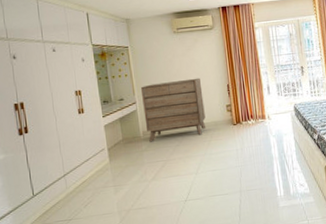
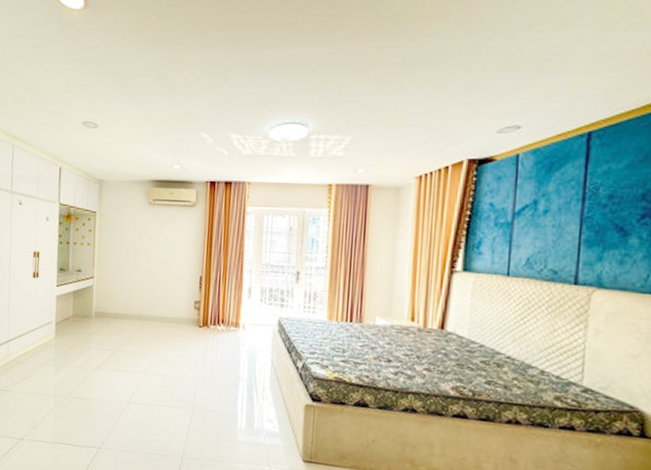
dresser: present [140,77,207,142] -> none [99,259,170,330]

